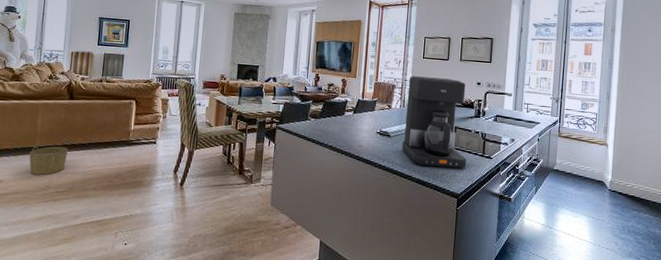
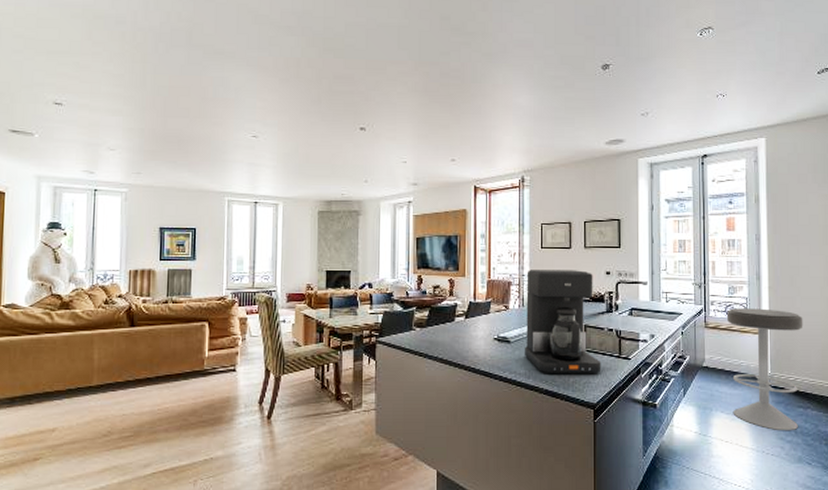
basket: present [29,146,69,176] -> none [86,383,132,420]
bar stool: none [576,121,644,230] -> present [726,308,803,431]

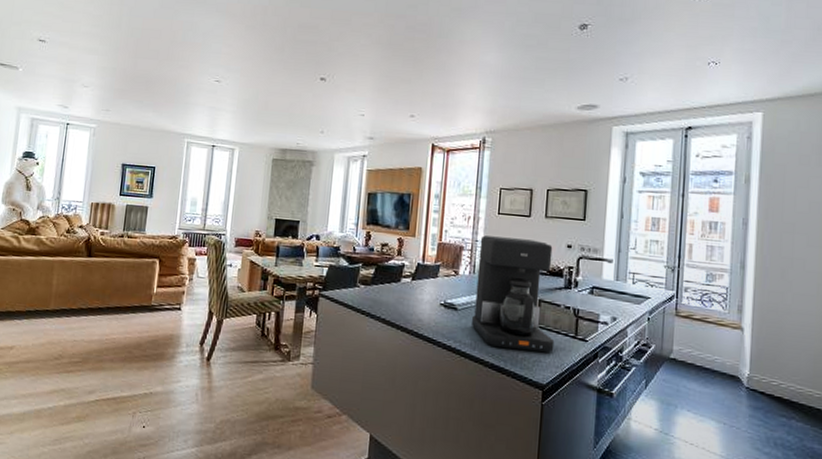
bar stool: present [726,308,803,431] -> none [701,297,794,442]

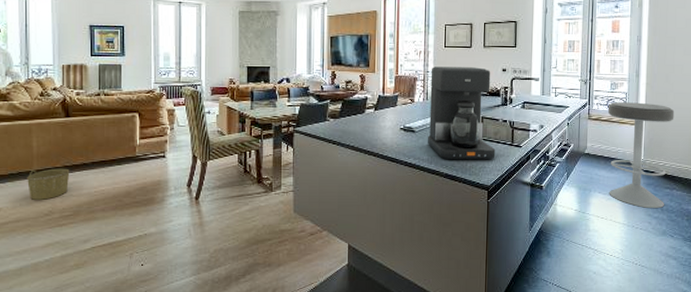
basket: none [42,308,85,343] -> present [27,168,70,201]
bar stool: none [701,297,794,442] -> present [607,102,675,209]

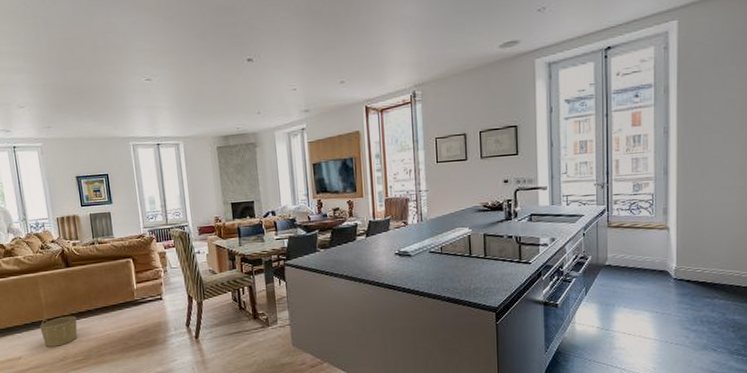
coffee maker: present [428,67,496,160] -> none [423,181,502,283]
bar stool: present [607,102,675,209] -> none [630,203,714,321]

